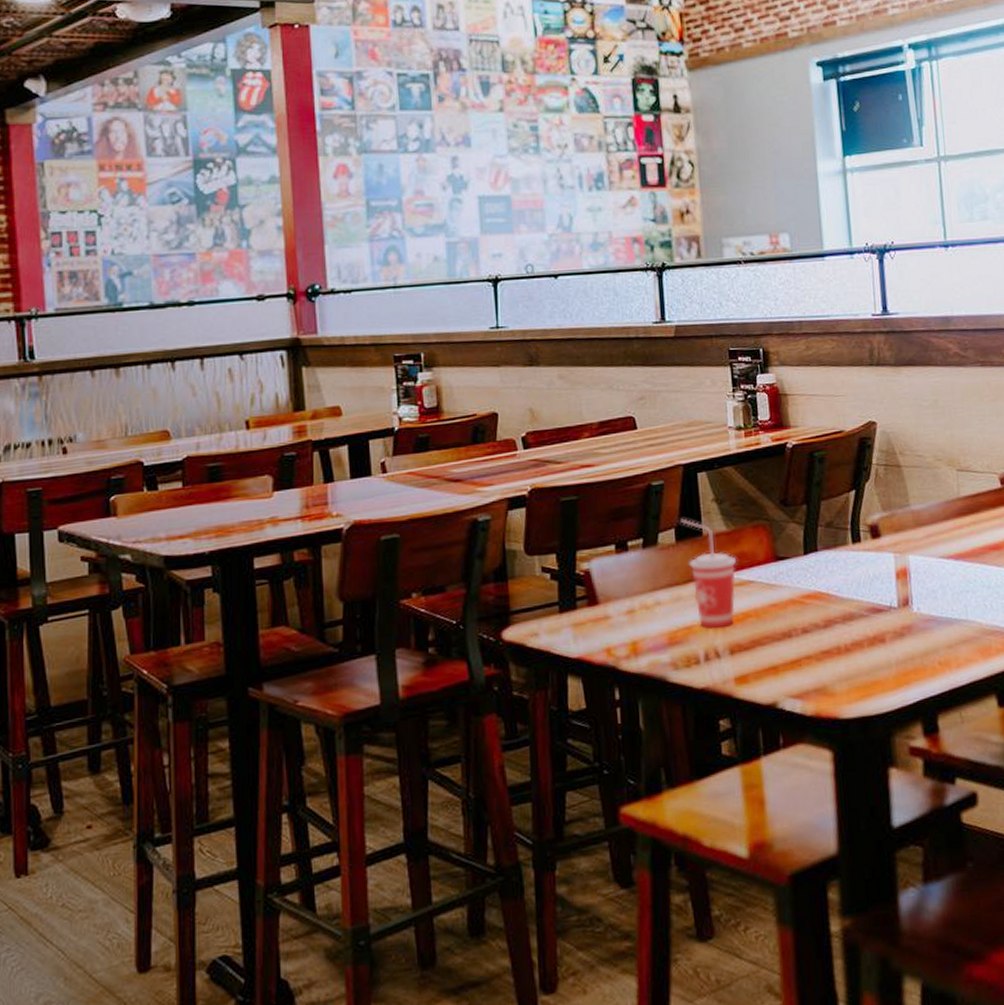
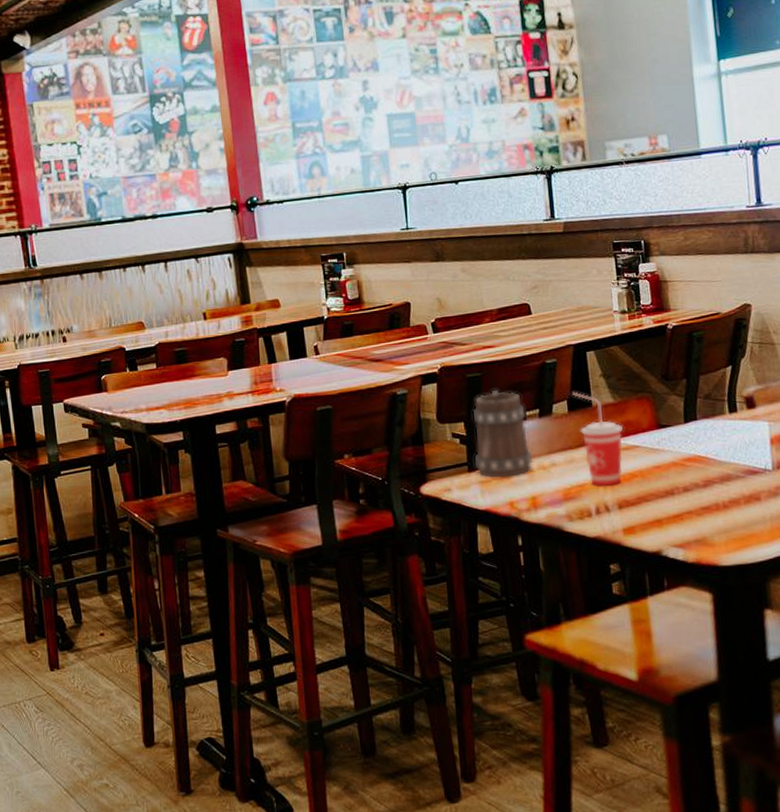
beer mug: none [566,517,635,620] -> present [472,390,533,478]

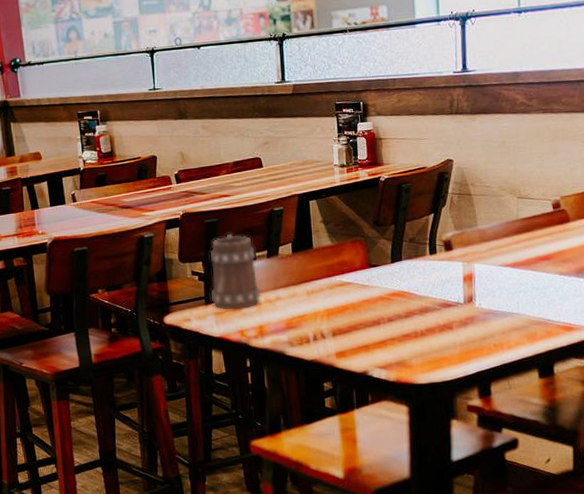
beverage cup: present [572,391,623,487] -> none [296,235,338,318]

